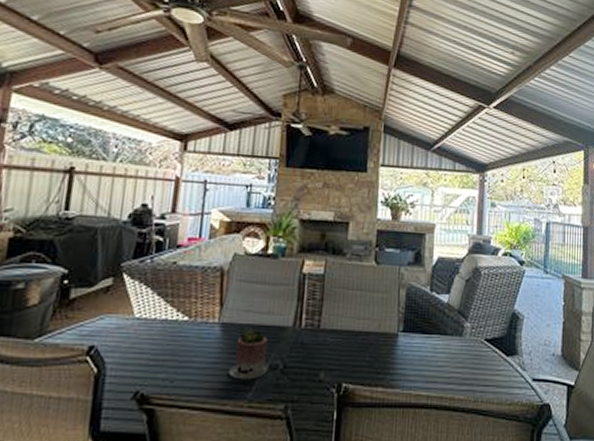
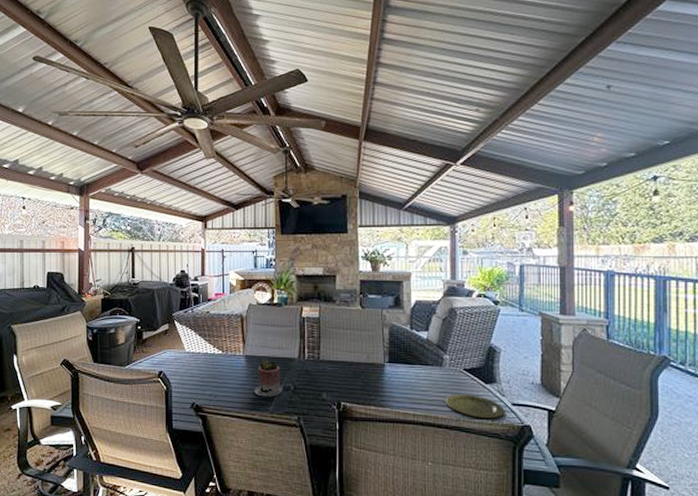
plate: none [463,369,525,398] -> present [445,394,505,419]

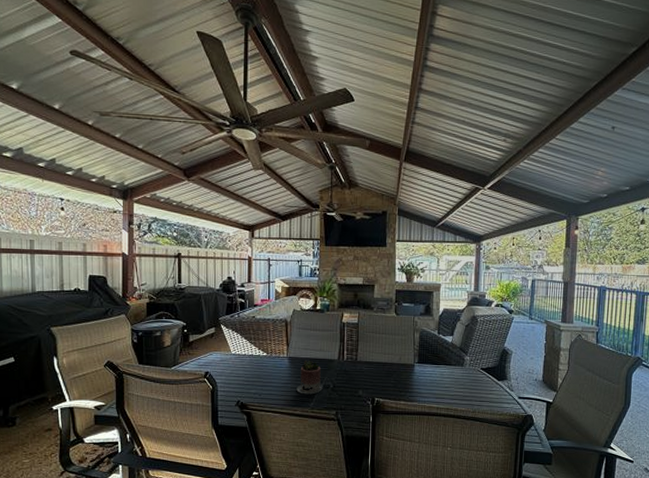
plate: present [445,394,505,419] -> none [464,389,513,410]

